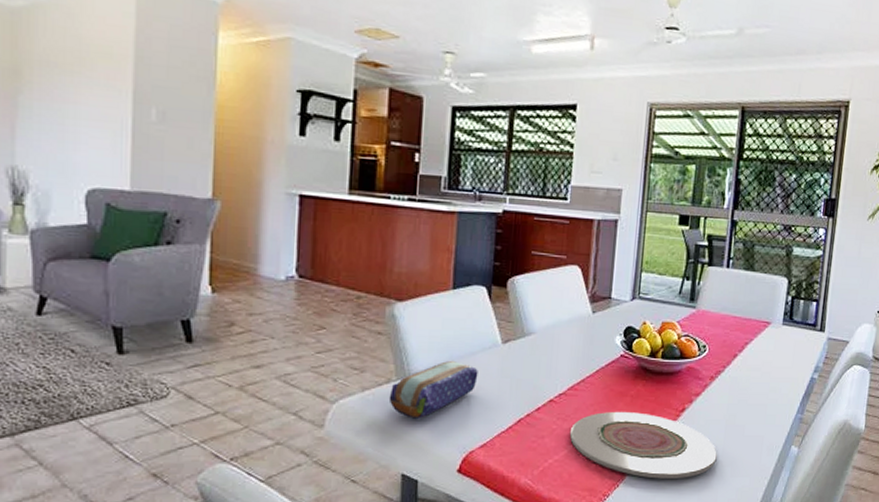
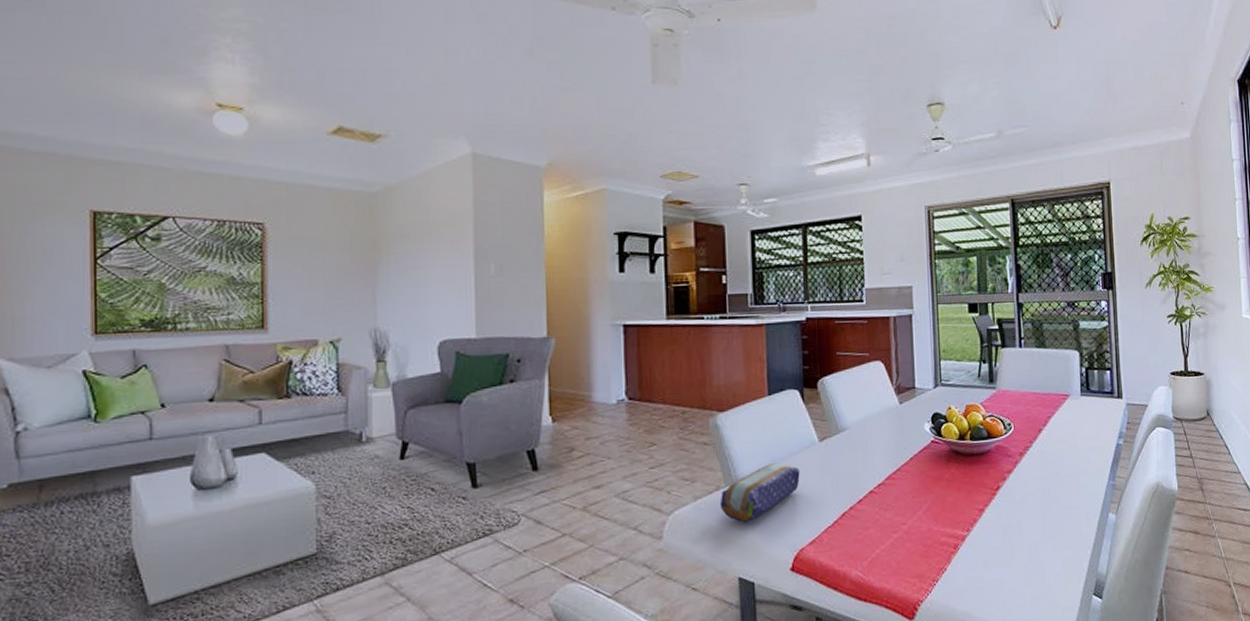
plate: present [569,412,717,479] -> none [892,495,1038,559]

